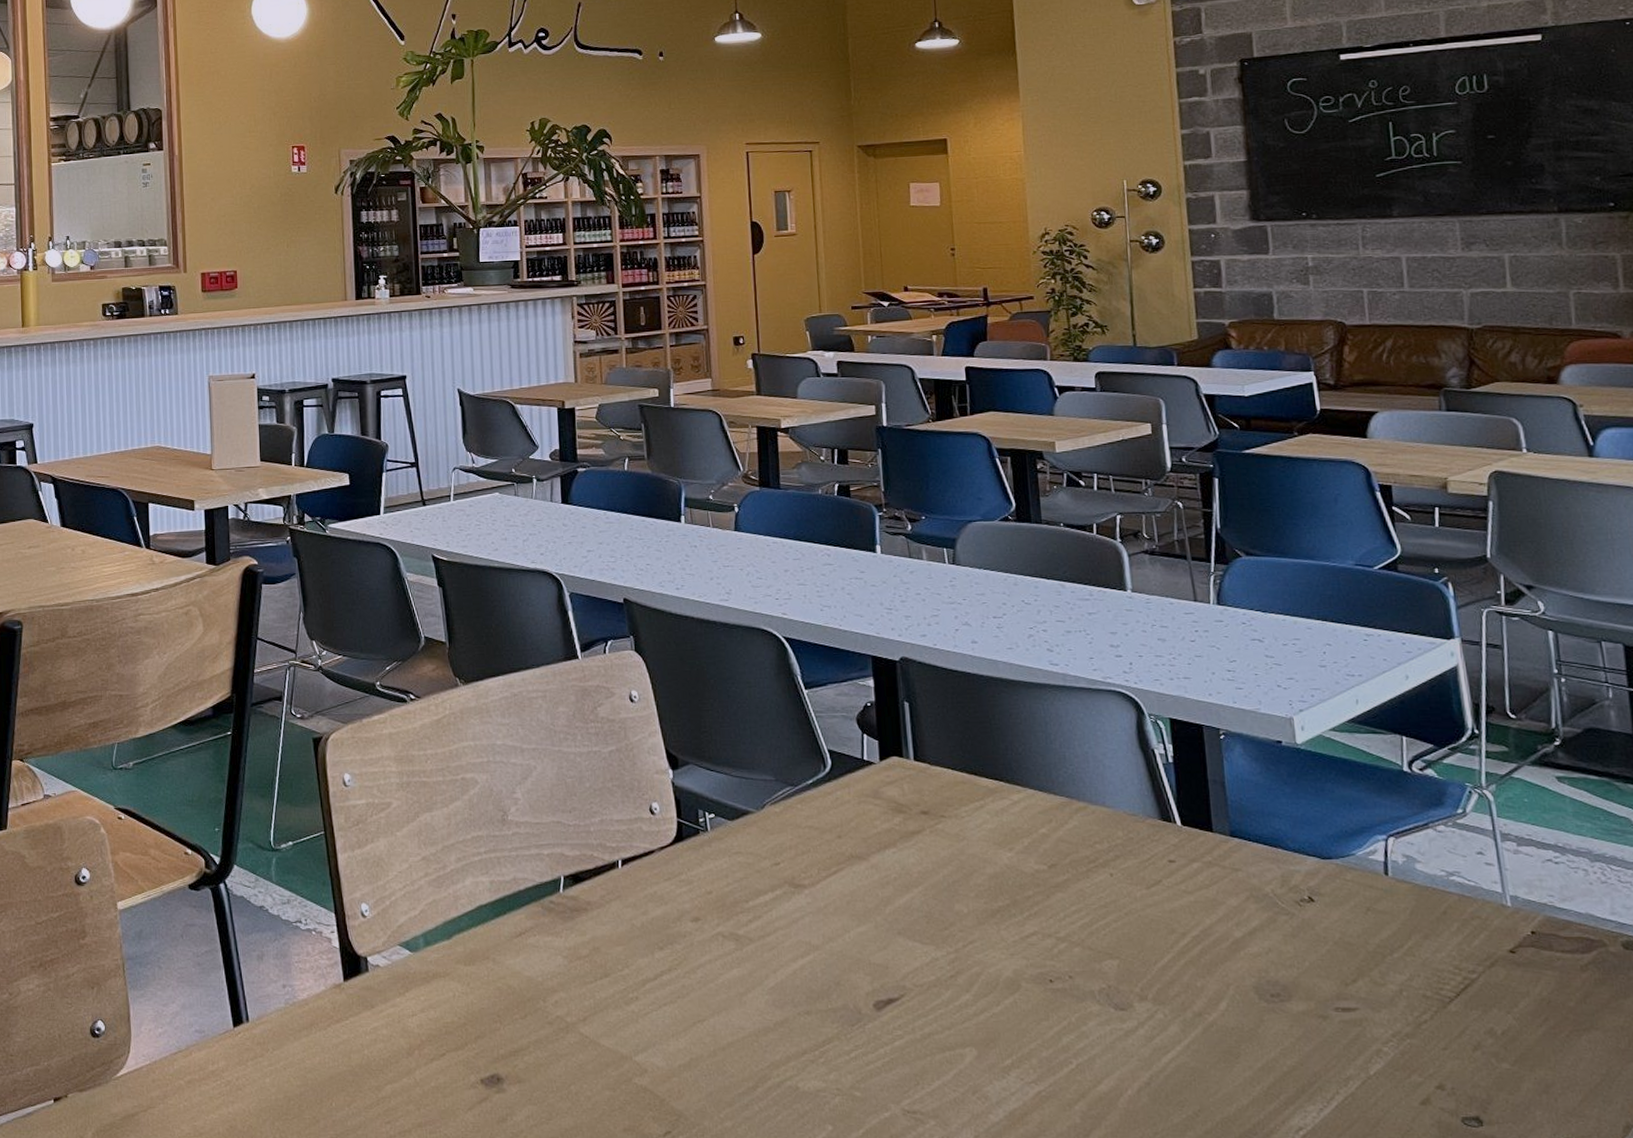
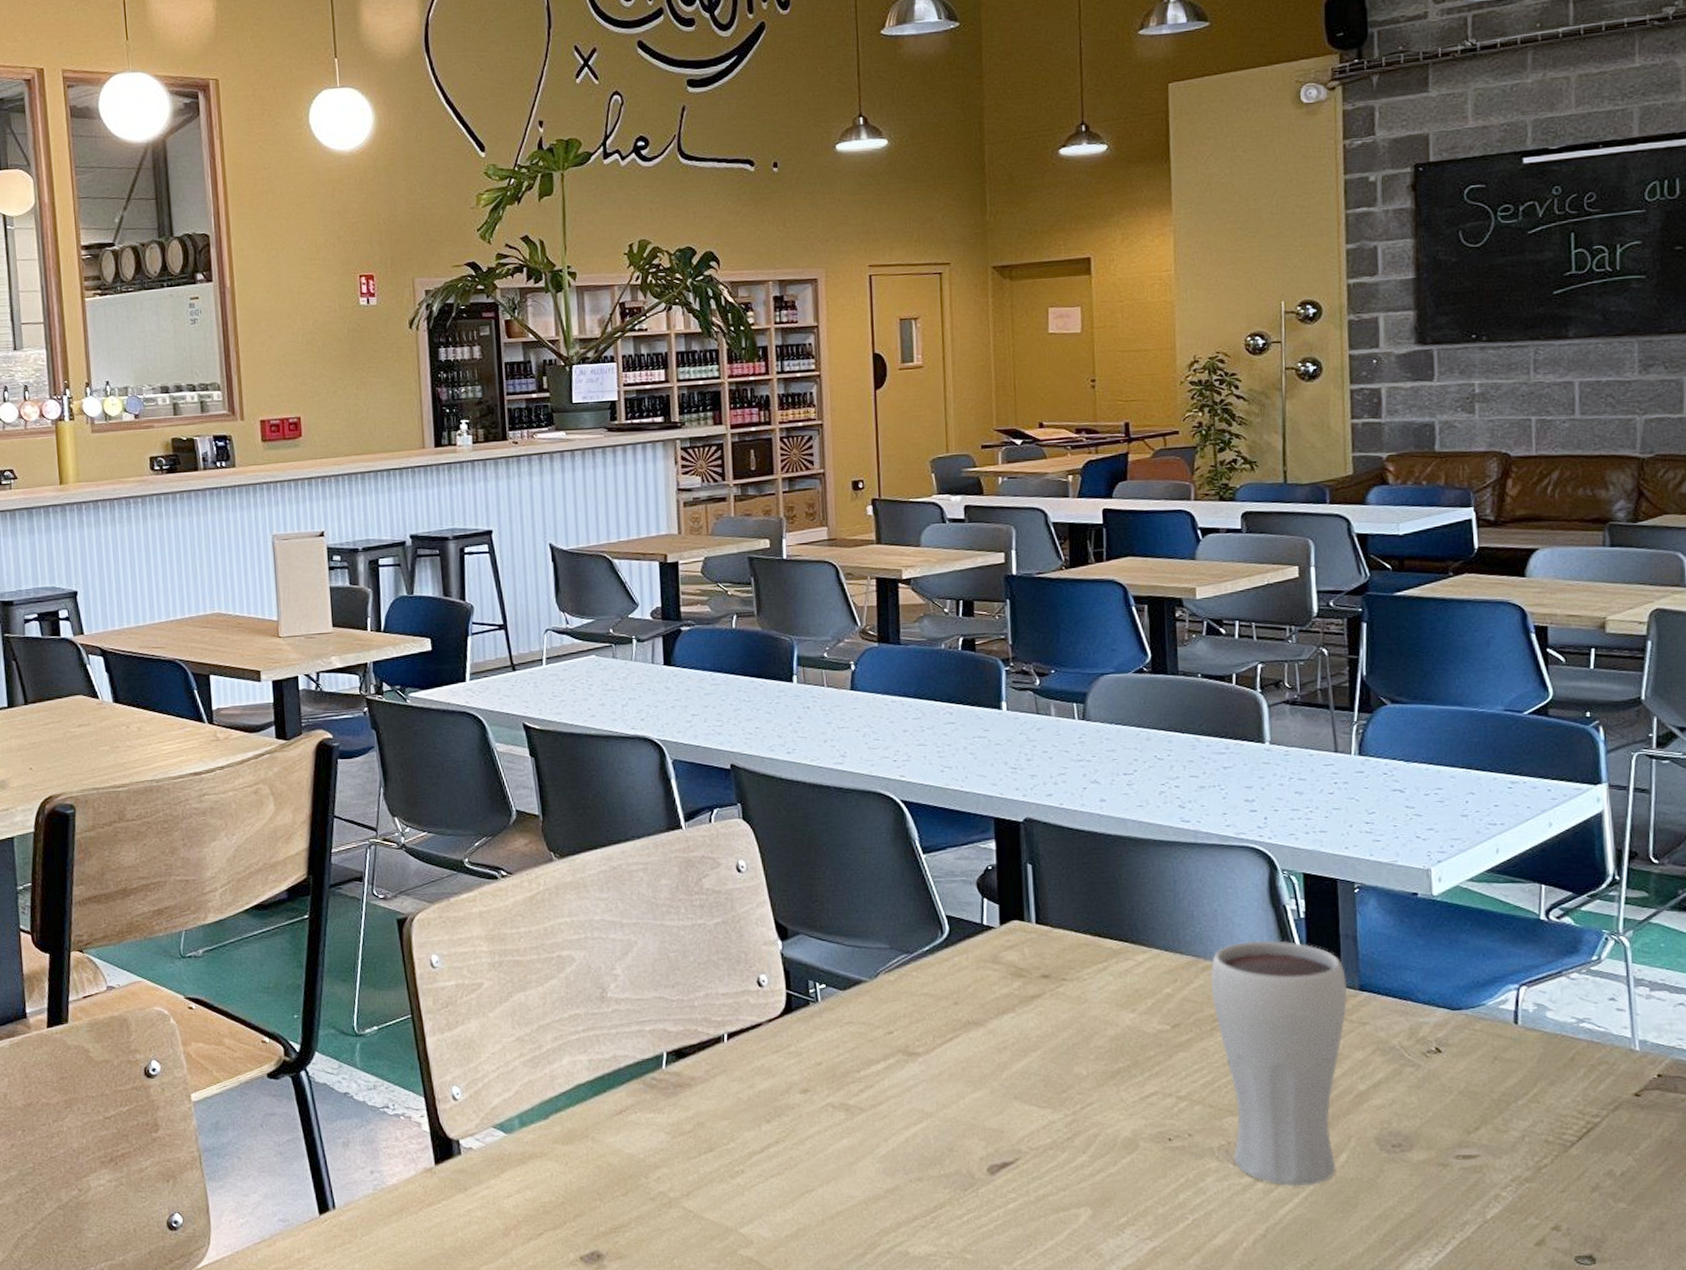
drinking glass: none [1084,783,1220,1034] -> present [1211,940,1348,1187]

